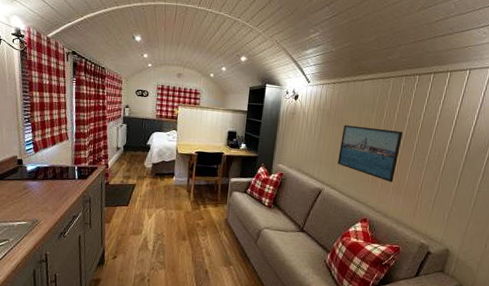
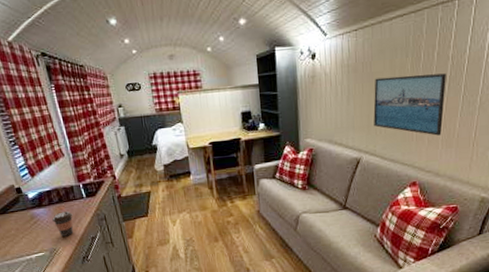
coffee cup: none [42,188,62,211] -> present [52,211,74,237]

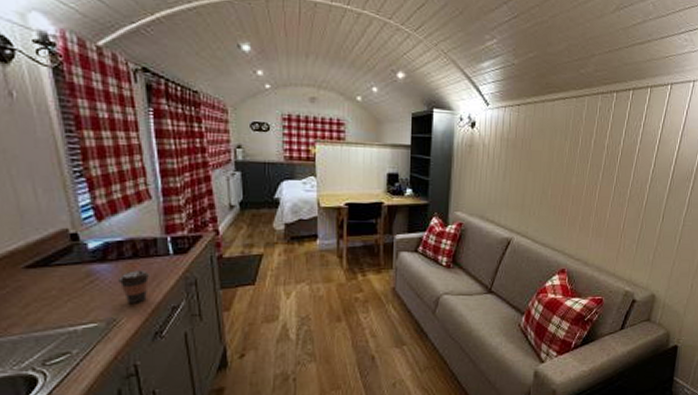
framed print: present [373,73,446,136] -> none [528,157,601,223]

